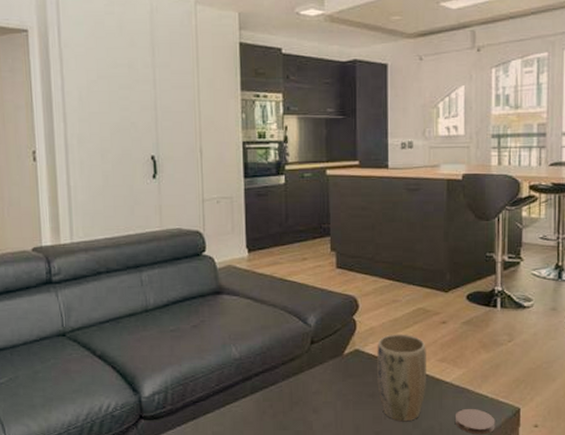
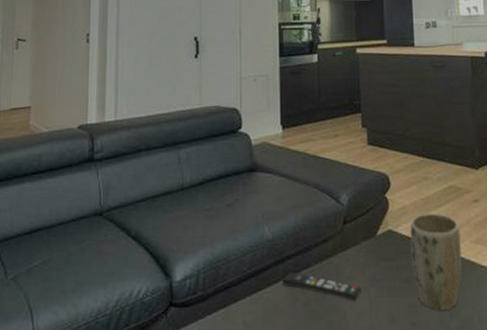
remote control: none [250,388,329,413] -> present [282,272,363,301]

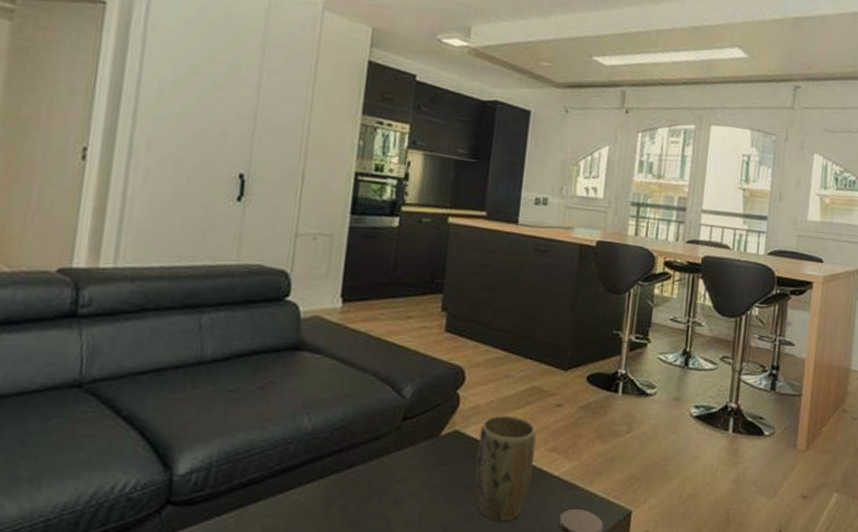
remote control: present [282,272,363,301] -> none [317,471,414,507]

